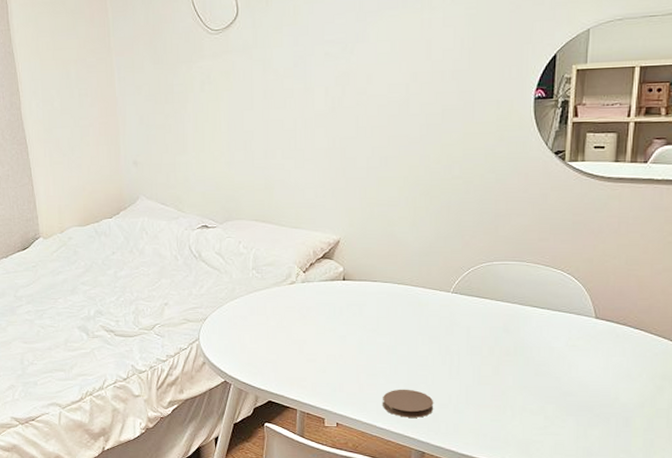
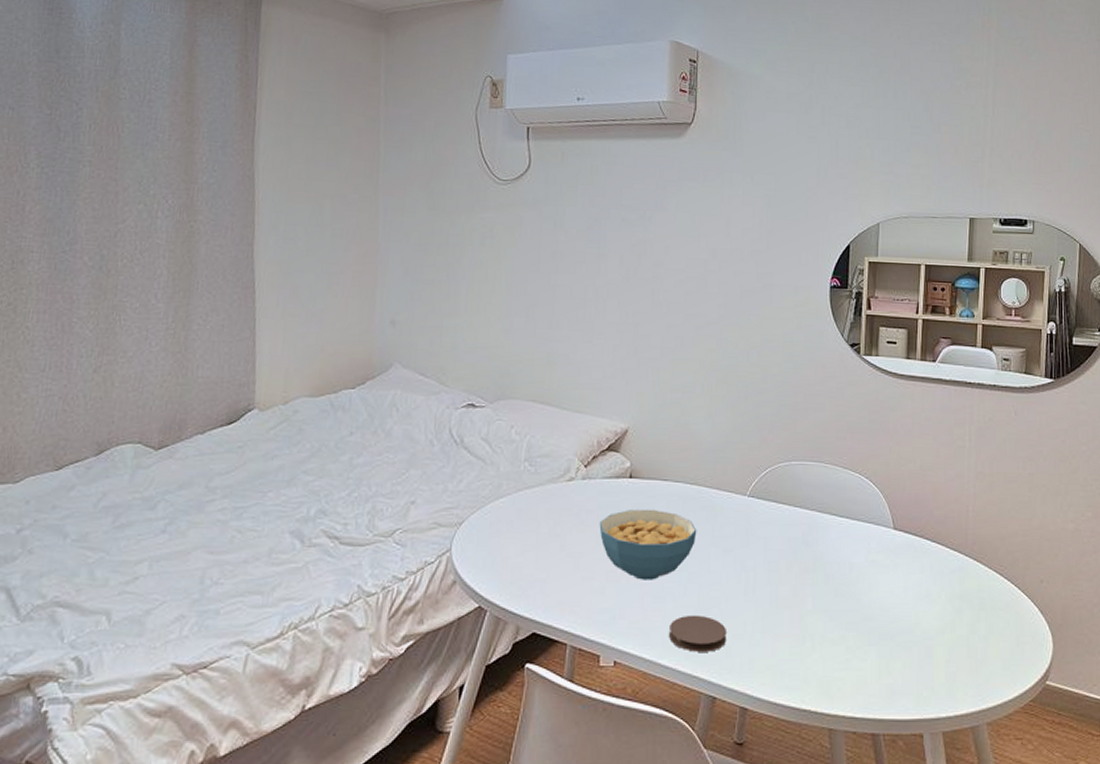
cereal bowl: none [318,305,405,362] -> present [599,509,697,580]

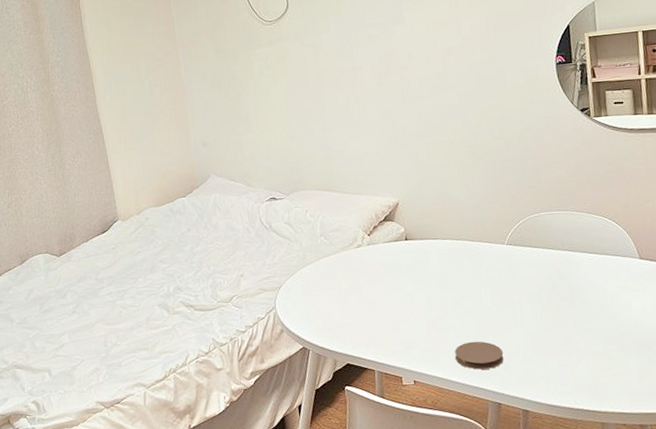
cereal bowl: present [599,509,697,580] -> none [386,262,468,318]

